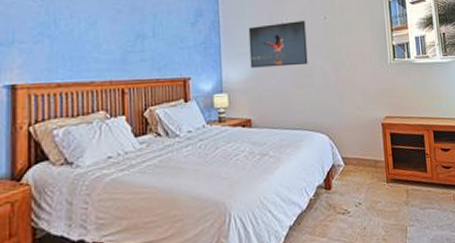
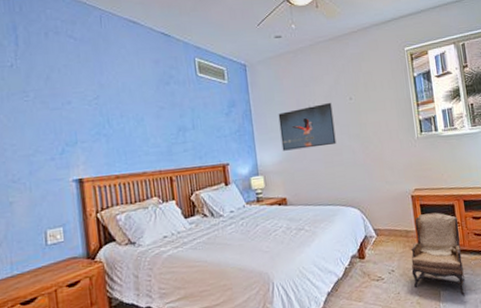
armchair: none [379,142,432,232] -> present [411,212,465,295]

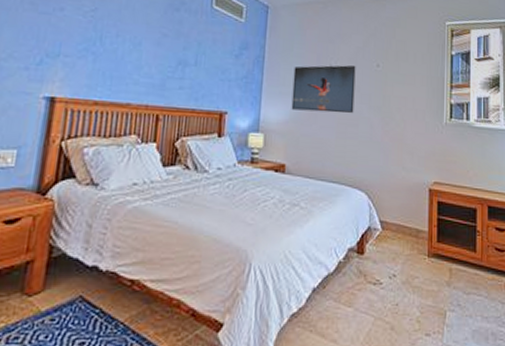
armchair: present [411,212,465,295] -> none [416,213,479,322]

